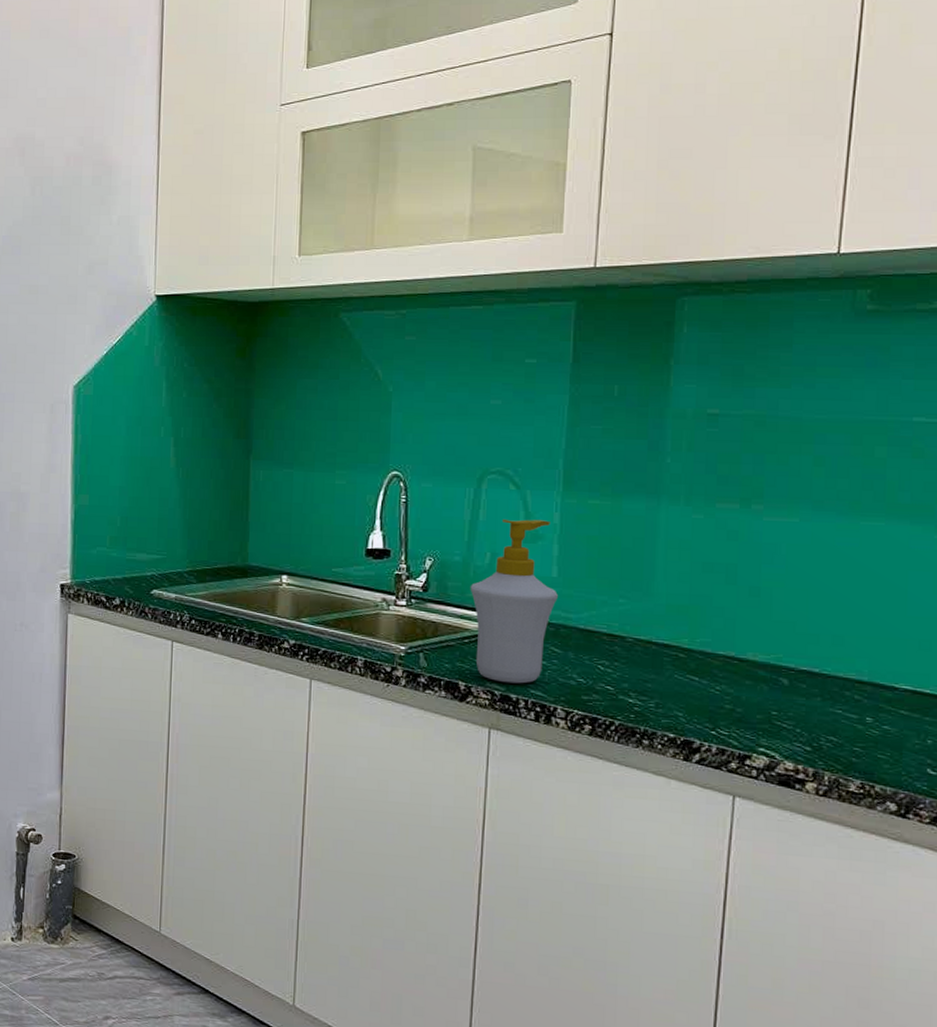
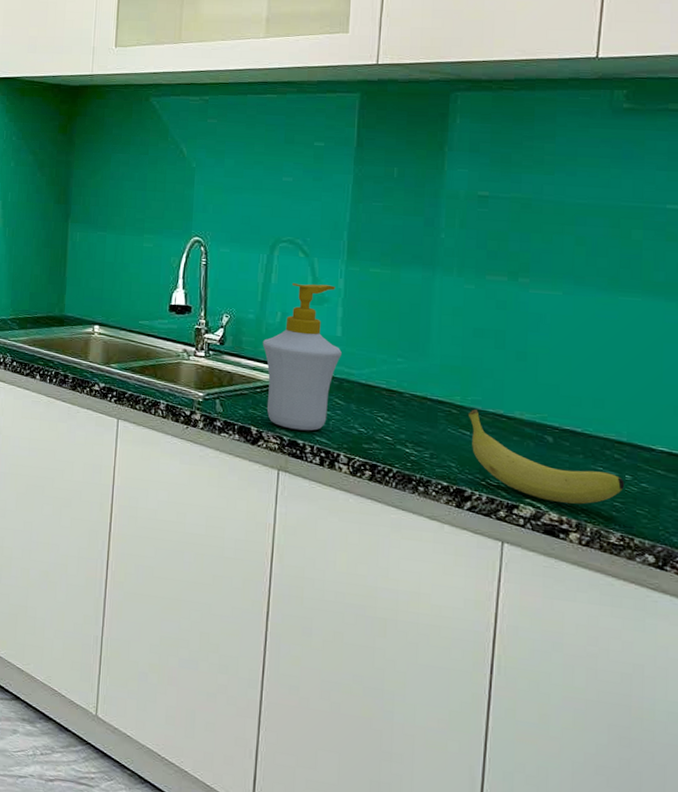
fruit: none [696,652,865,752] -> present [467,409,624,505]

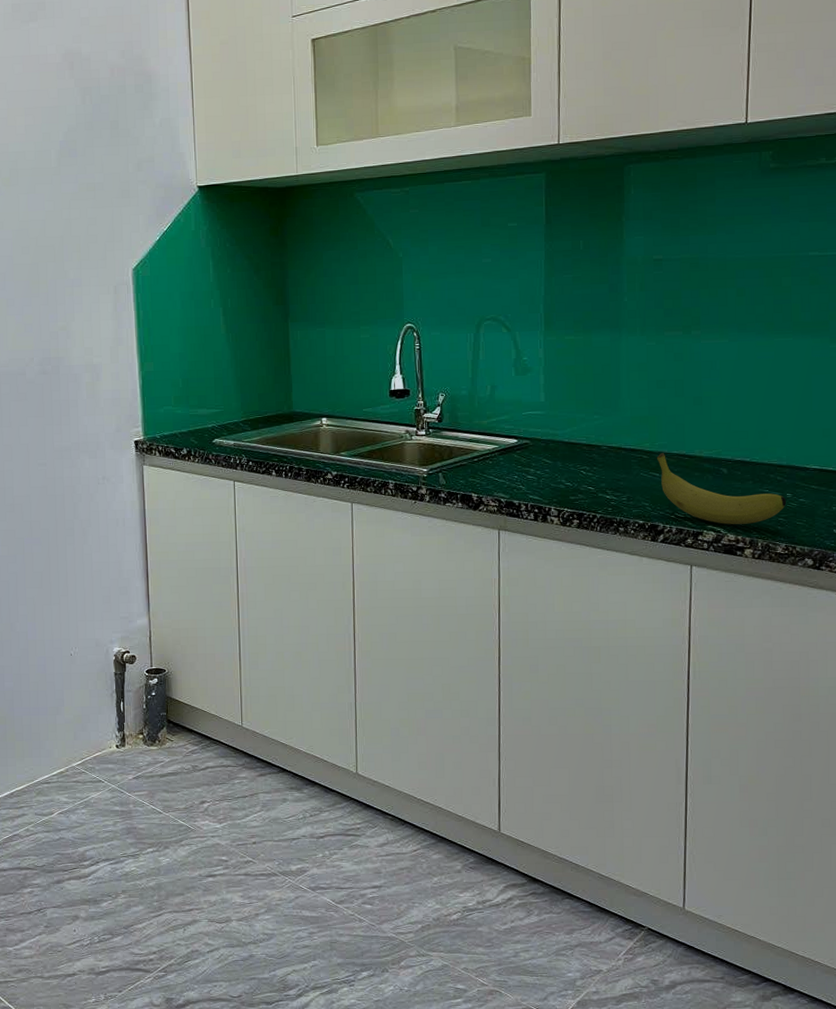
soap bottle: present [262,282,342,431] -> none [476,355,546,492]

